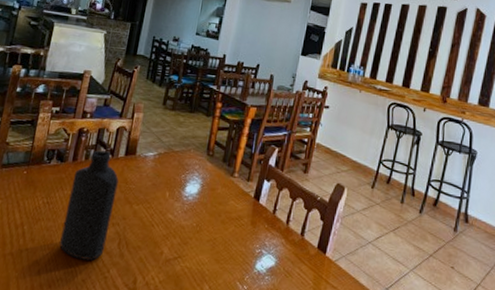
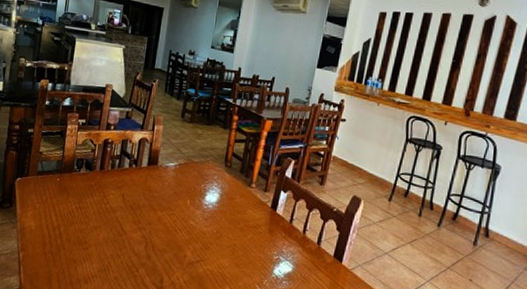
bottle: present [59,150,119,261] -> none [93,160,143,261]

